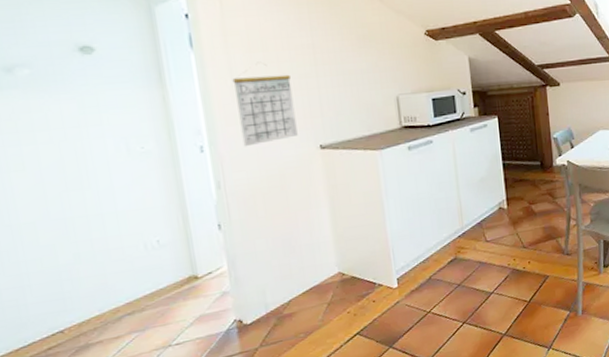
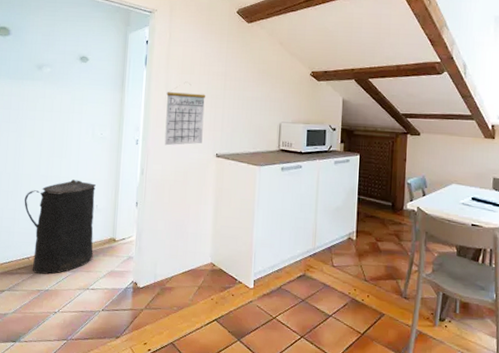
trash can: none [32,213,168,348] -> present [24,179,96,275]

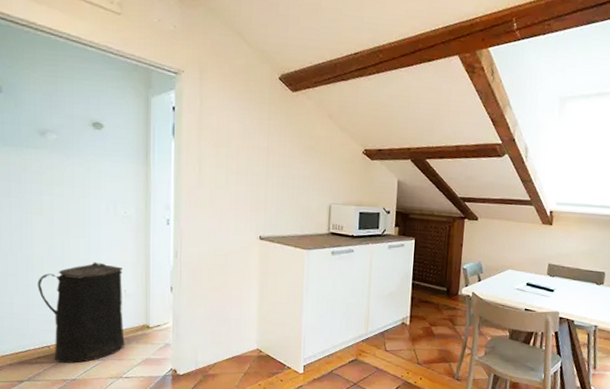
calendar: present [164,84,205,146] -> none [200,159,245,227]

